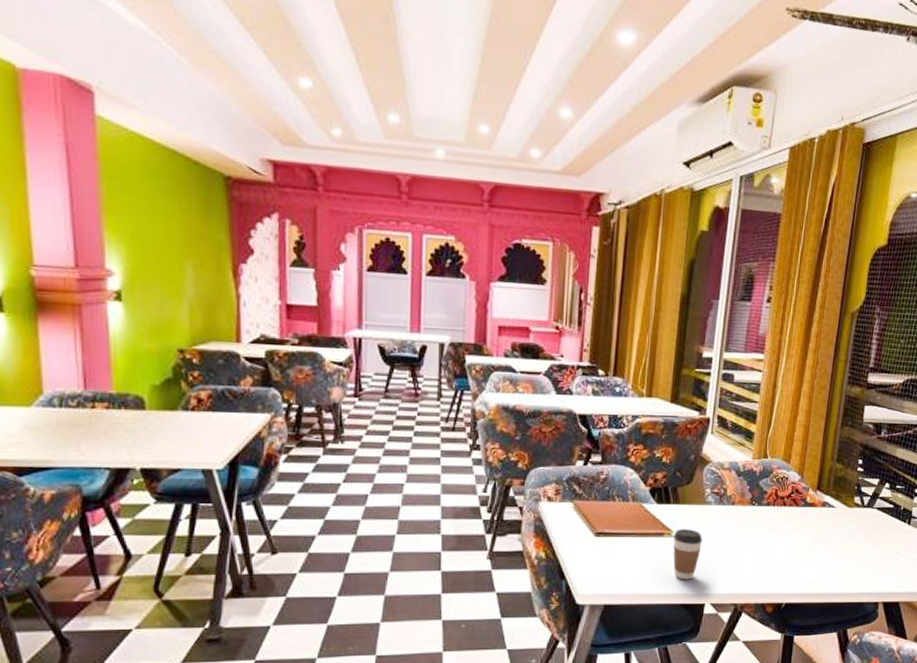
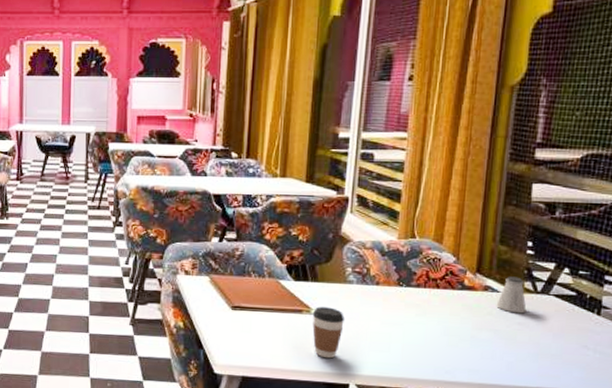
saltshaker: none [831,492,855,526] -> present [496,276,527,314]

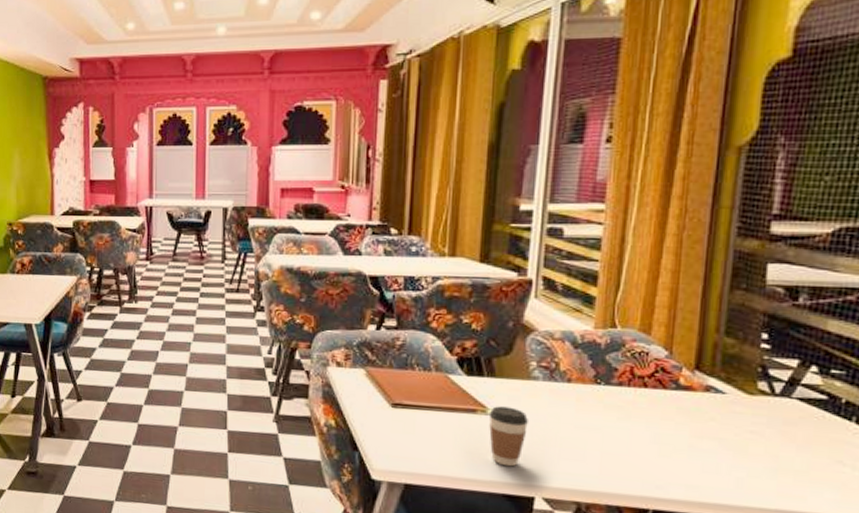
saltshaker: present [496,276,527,314] -> none [721,374,761,420]

